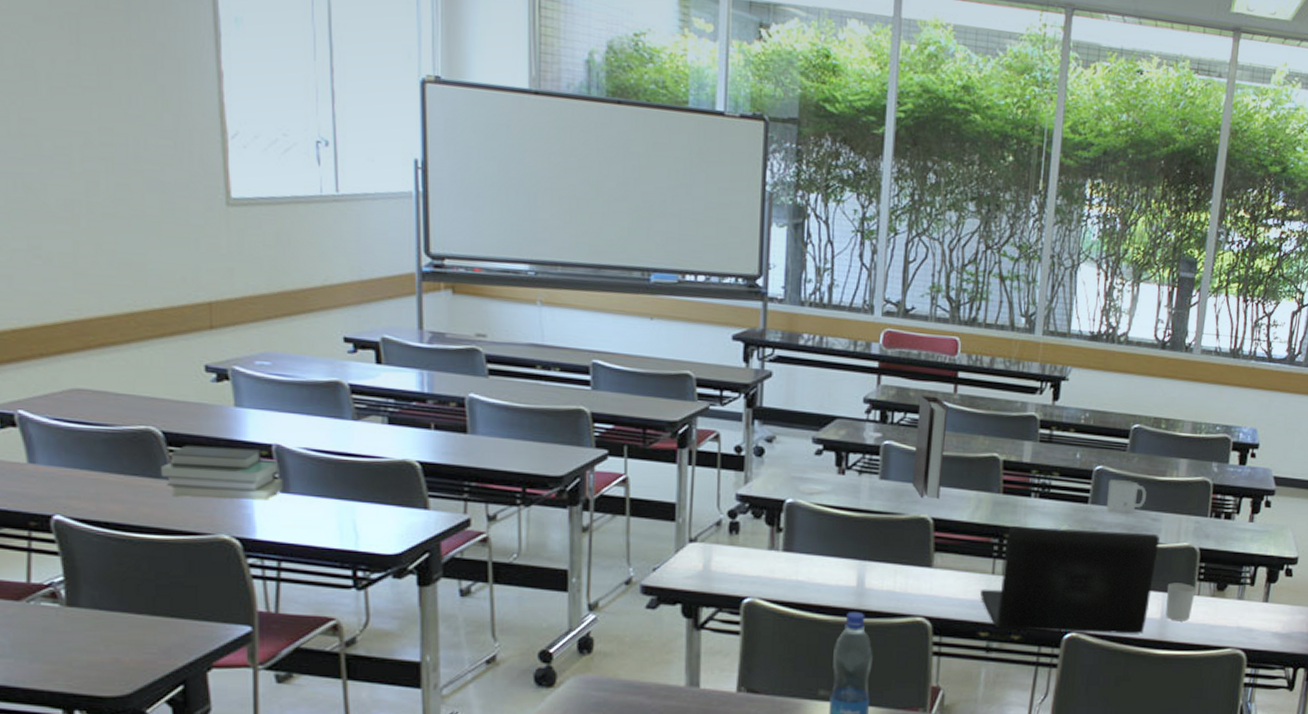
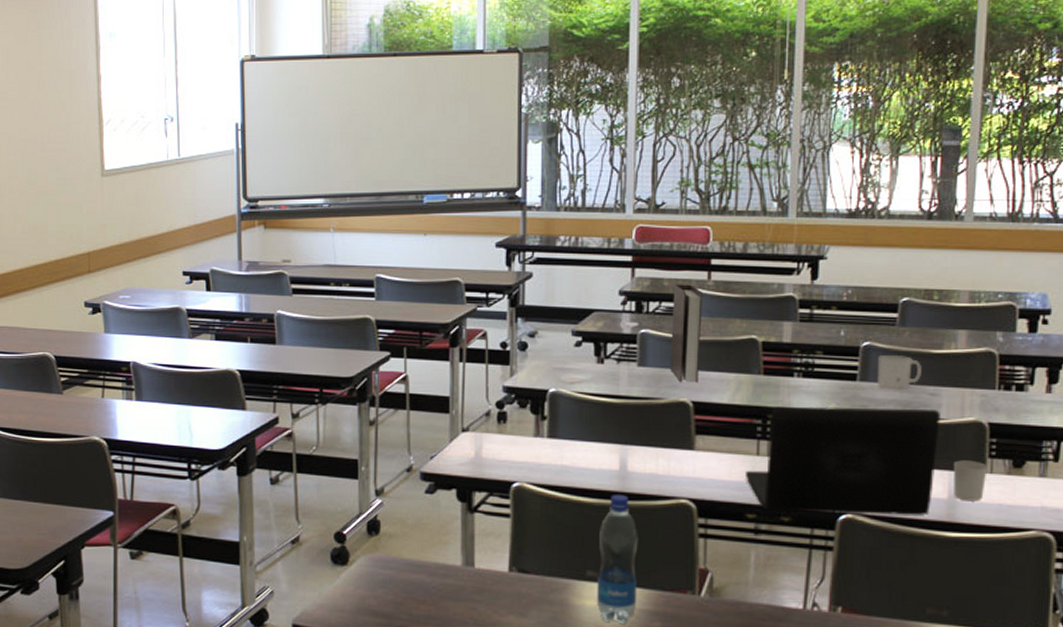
books: present [161,445,283,500] -> none [53,366,138,408]

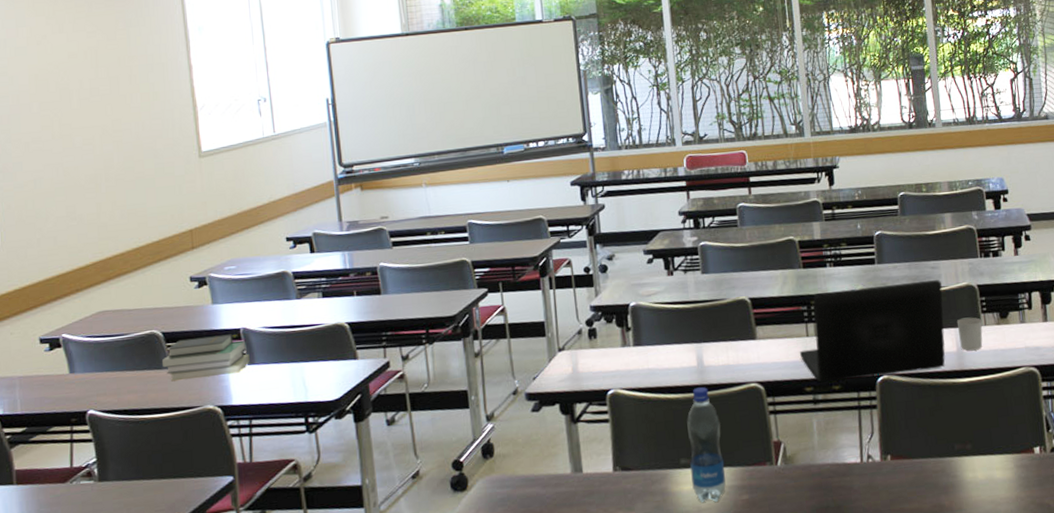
books: none [53,366,138,408] -> present [162,334,250,382]
binder: present [670,284,703,383] -> none [722,200,753,284]
mug: present [876,355,922,391] -> none [888,239,923,269]

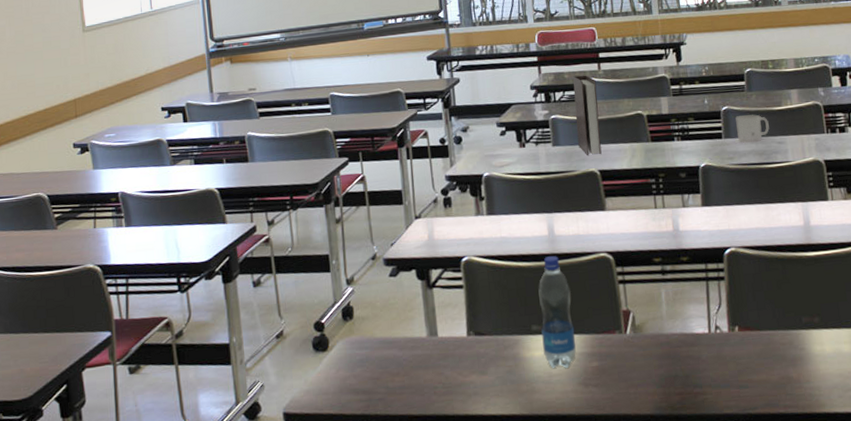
books: present [162,334,250,382] -> none [47,197,127,242]
binder: none [722,200,753,284] -> present [573,75,602,156]
laptop: present [799,279,946,383] -> none [647,154,793,254]
mug: none [888,239,923,269] -> present [735,114,770,143]
cup: present [956,317,983,351] -> none [803,191,830,225]

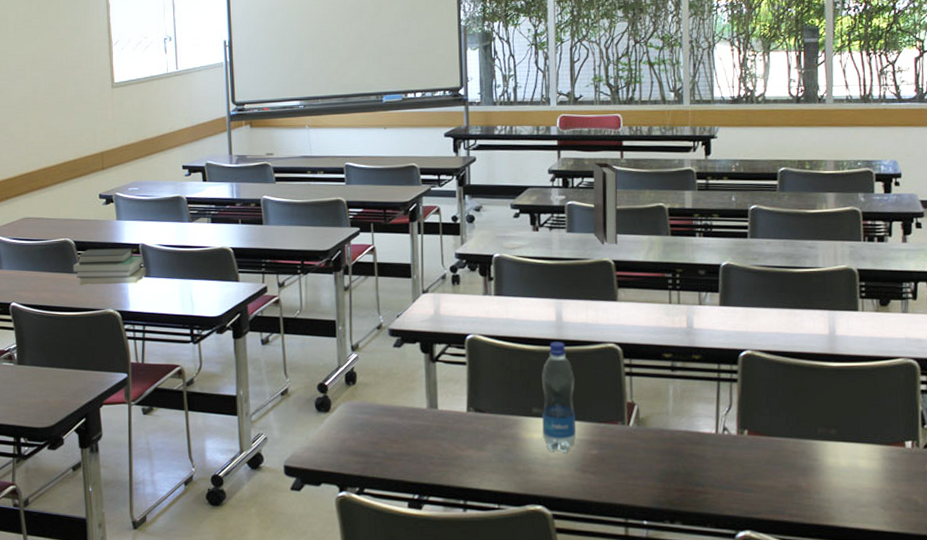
books: none [47,197,127,242] -> present [73,248,146,285]
mug: present [735,114,770,143] -> none [763,216,800,245]

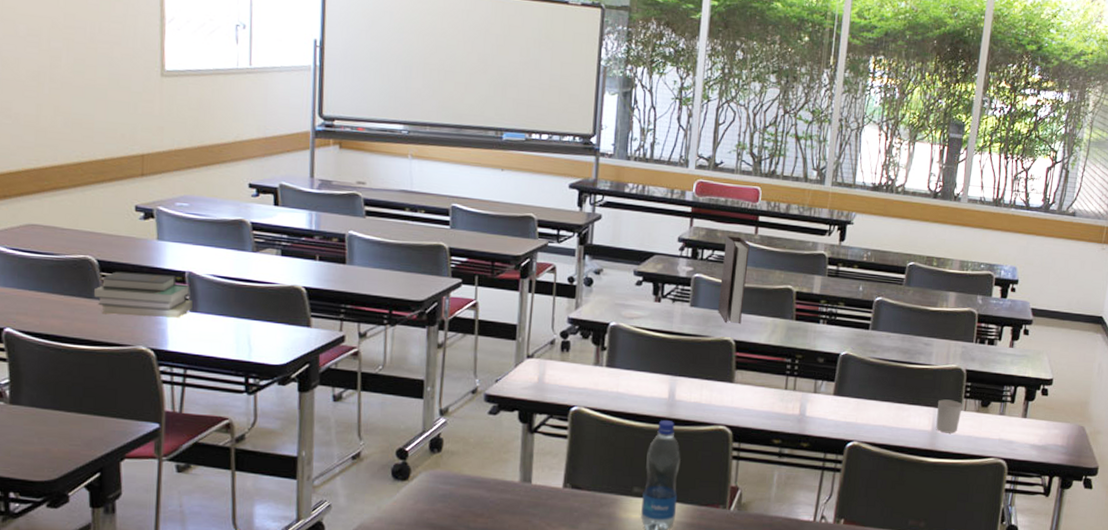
cup: none [831,301,860,336] -> present [936,399,963,434]

